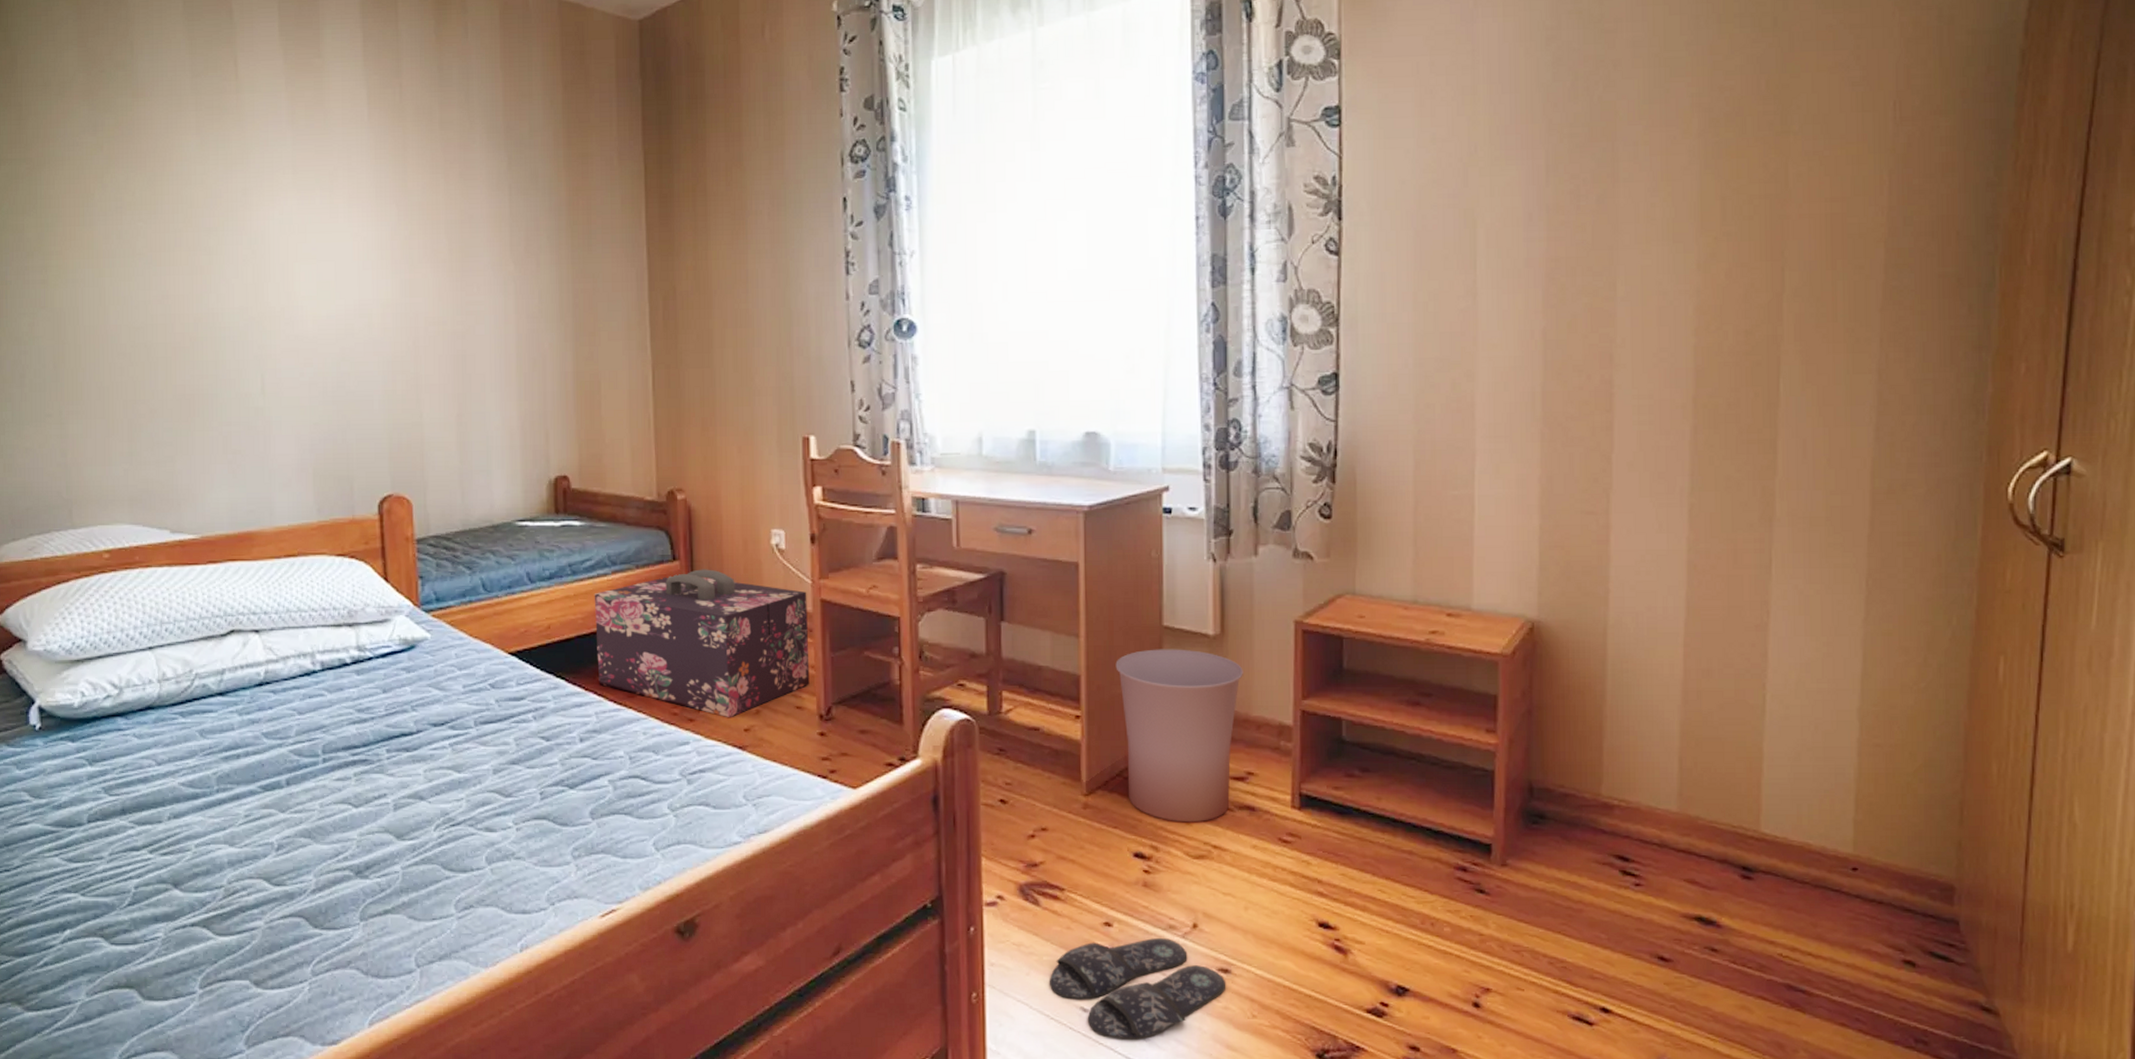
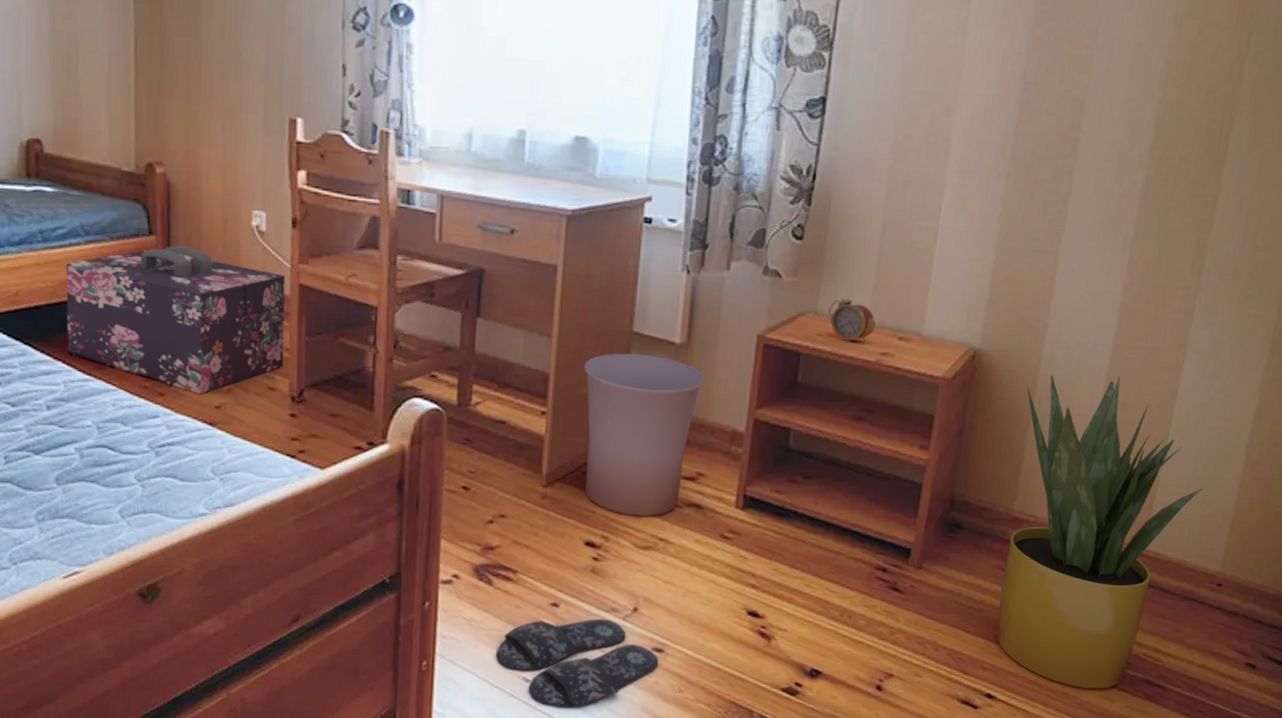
alarm clock: none [1367,576,1421,621] -> present [828,298,877,342]
planter: none [1596,641,1815,997] -> present [996,375,1202,689]

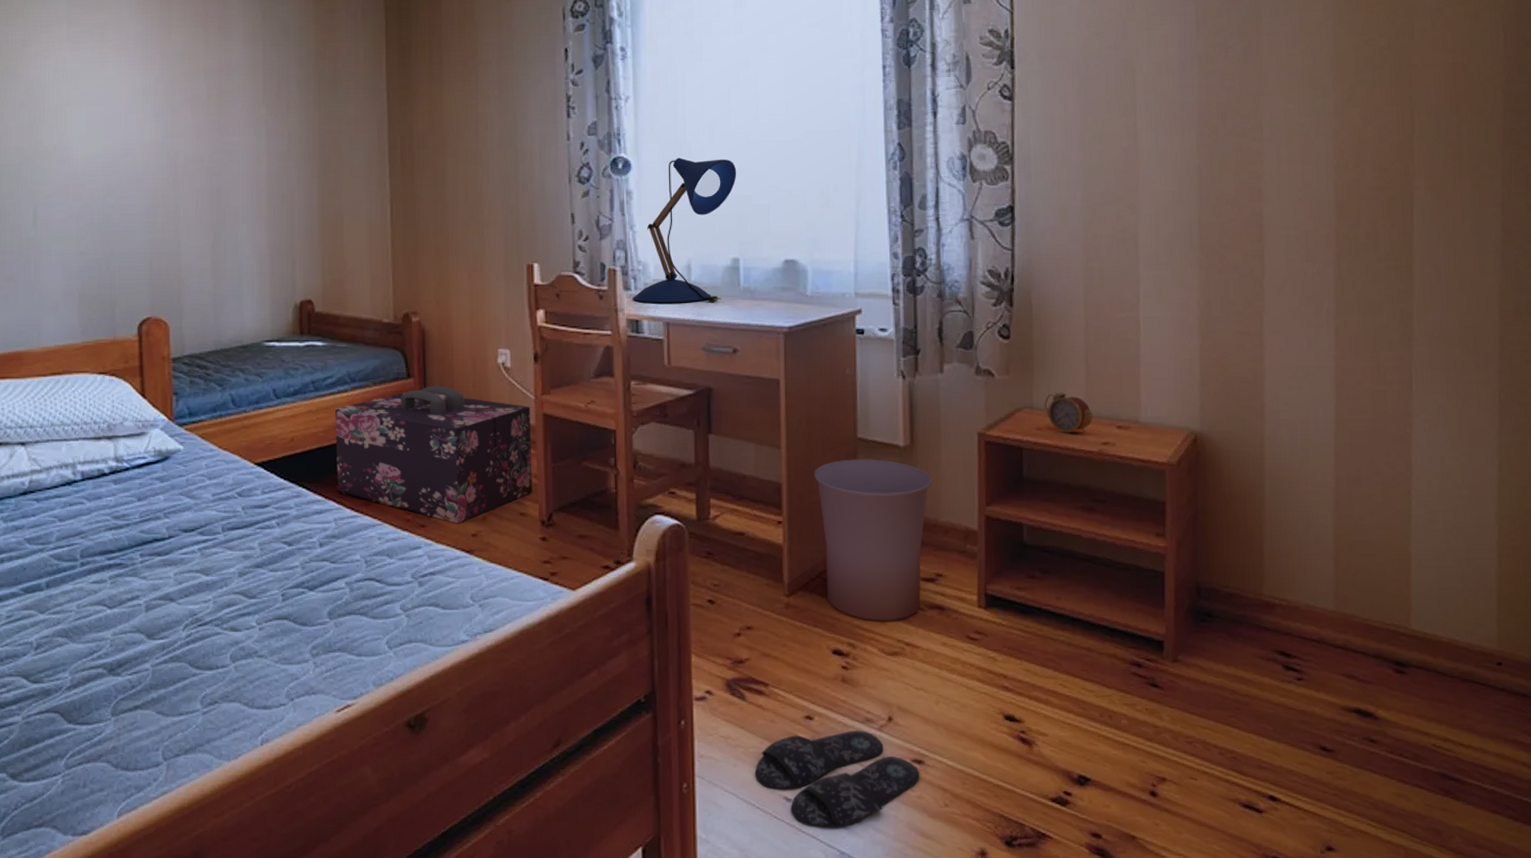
desk lamp: none [405,10,532,177] -> present [633,157,737,303]
planter: present [996,375,1202,689] -> none [1255,451,1459,786]

